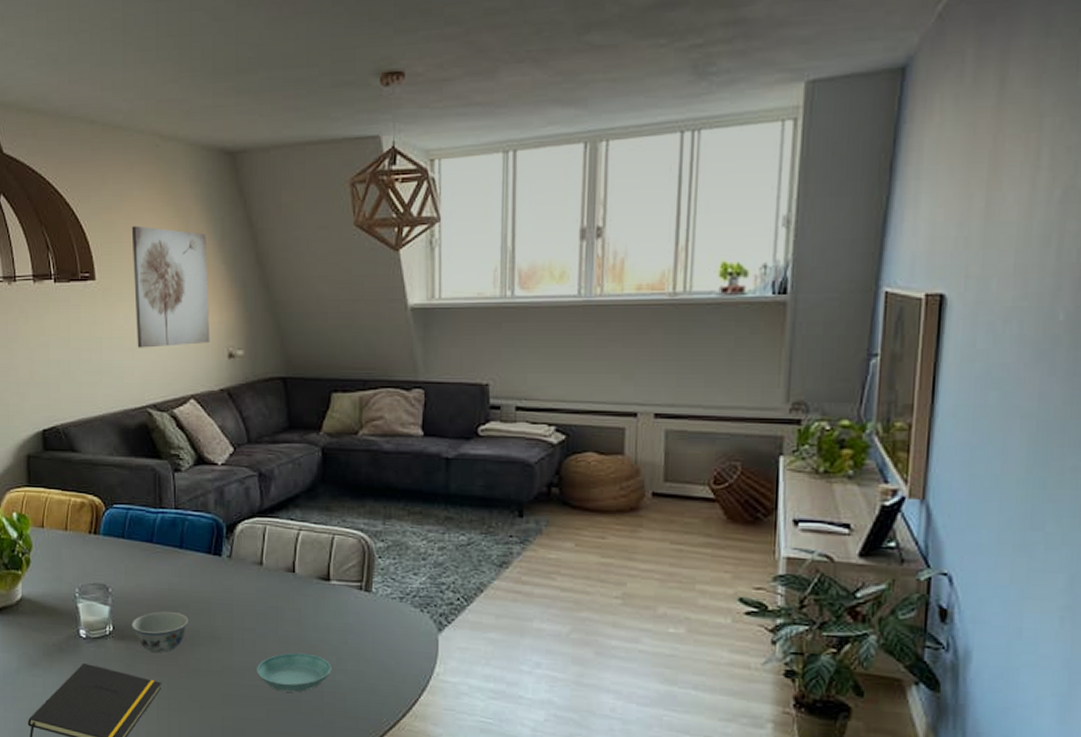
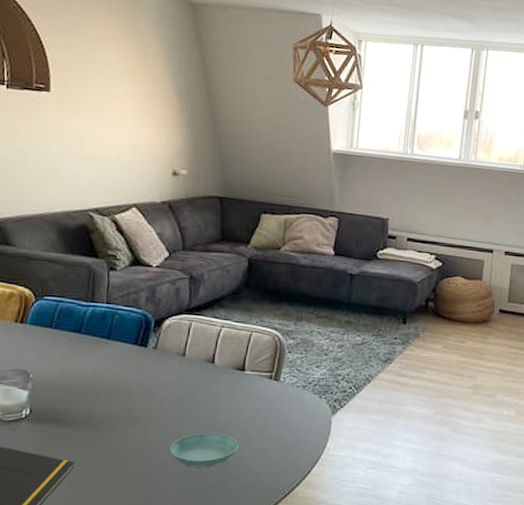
wall art: present [131,225,210,348] -> none [85,50,163,161]
bowl: present [131,611,188,652] -> none [49,396,108,434]

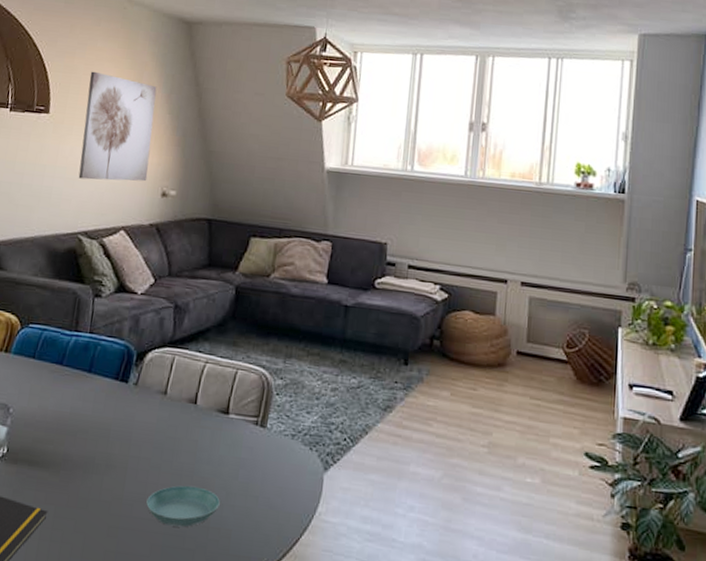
wall art: none [85,50,163,161] -> present [78,71,157,182]

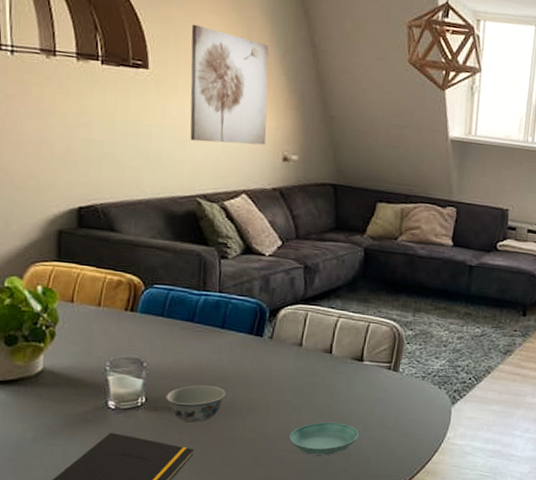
bowl: none [26,435,85,479] -> present [166,384,225,422]

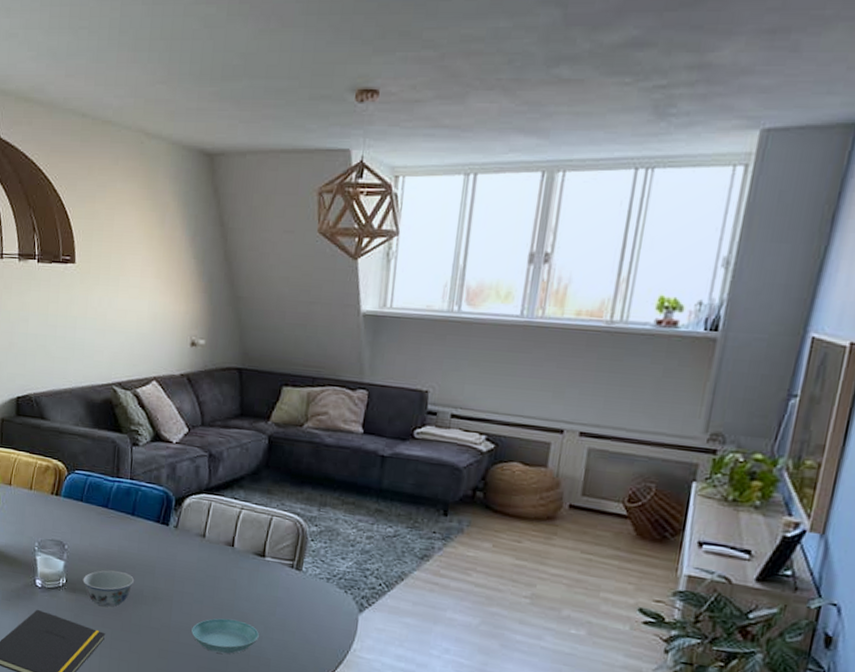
wall art: present [190,24,269,146] -> none [108,216,180,331]

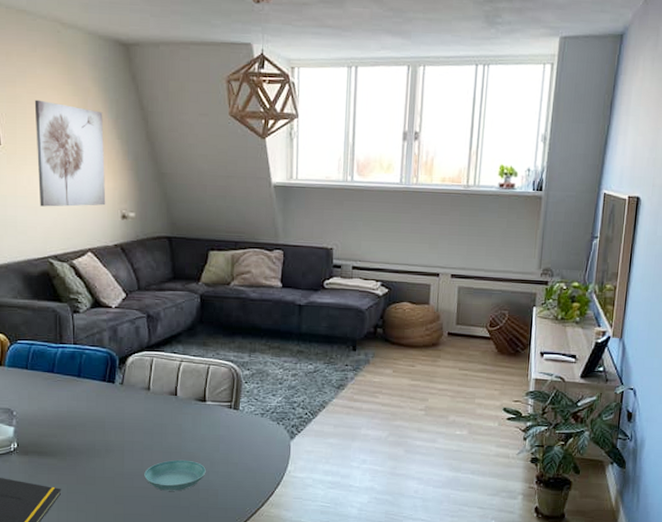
bowl: present [82,570,134,607] -> none [34,429,85,464]
wall art: none [108,216,180,331] -> present [34,99,106,207]

